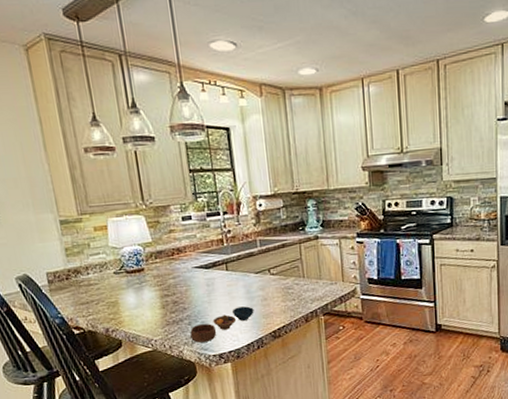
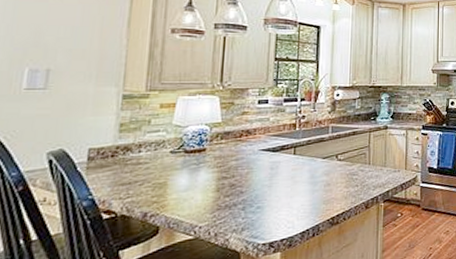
bowl: present [189,306,254,343] -> none [240,191,315,230]

